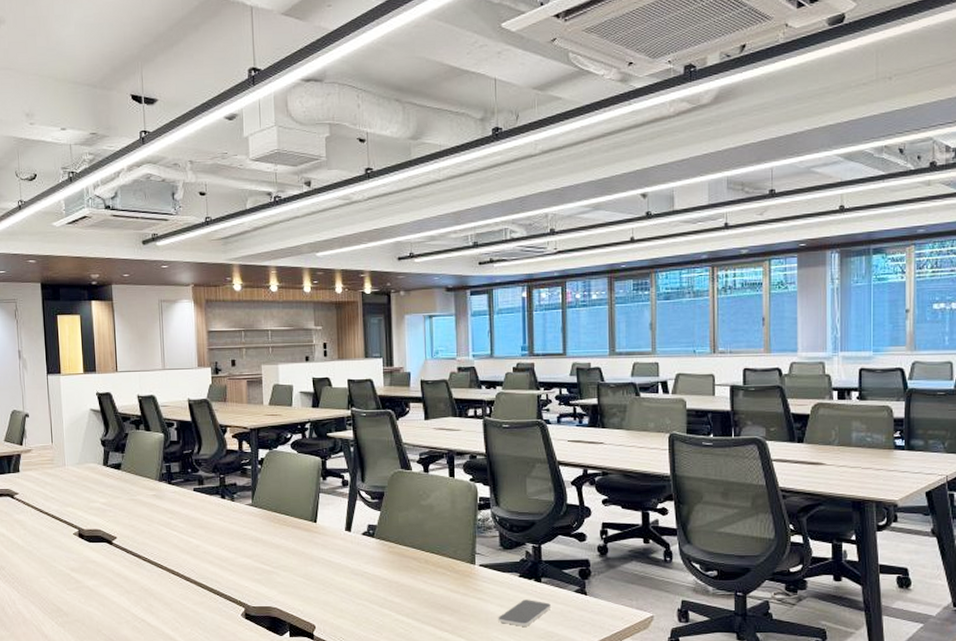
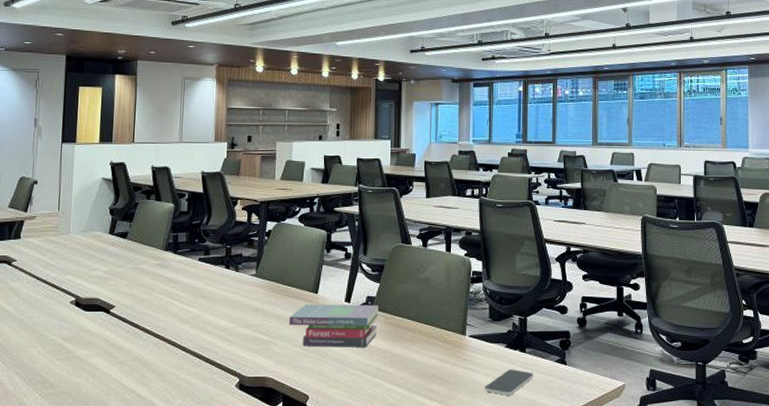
books: none [290,533,382,577] -> present [289,304,379,347]

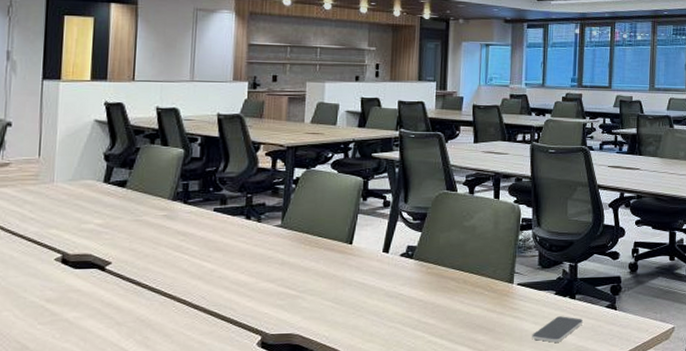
books: present [289,304,379,347] -> none [319,254,420,300]

